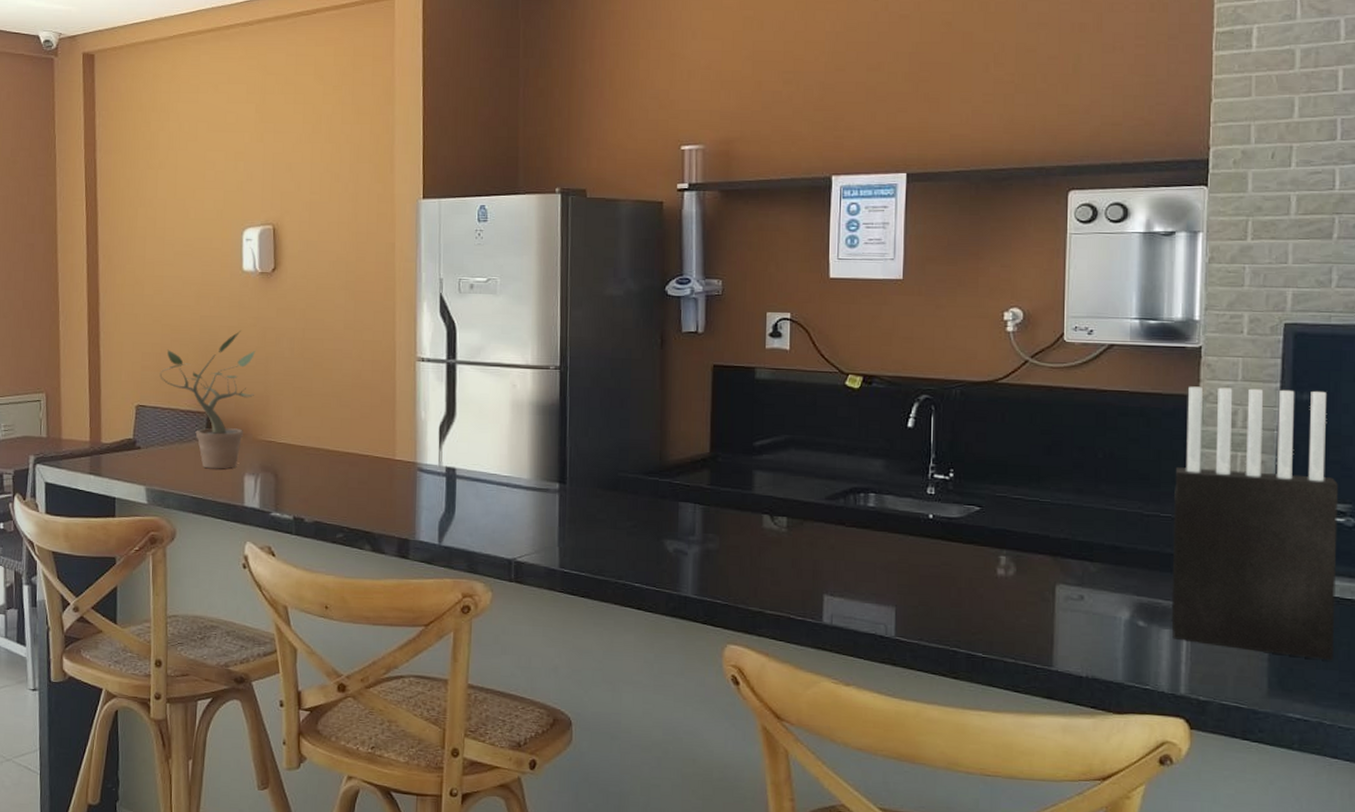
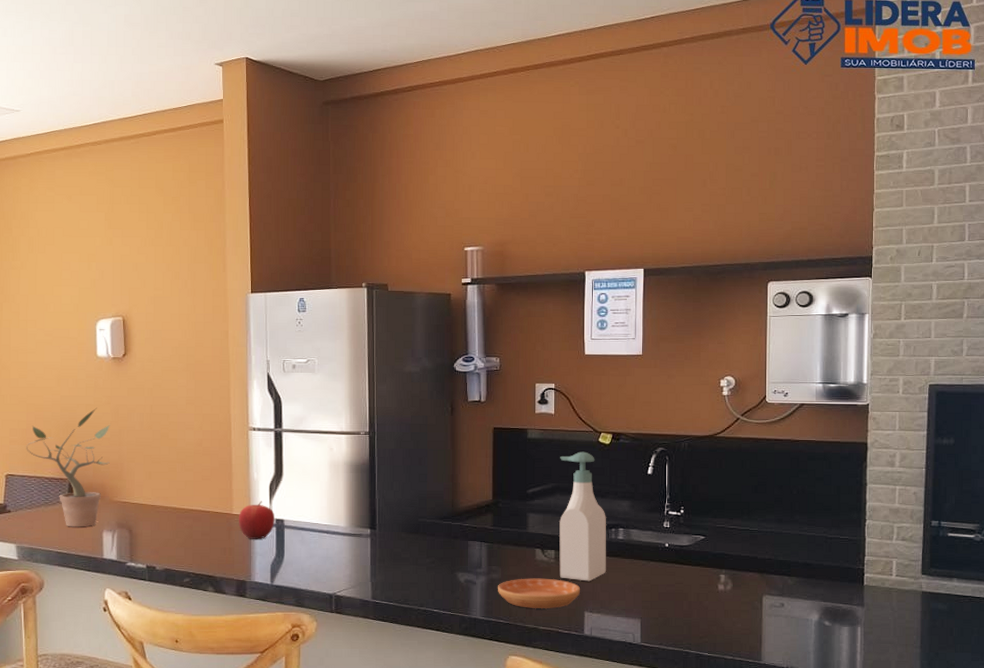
fruit: none [401,445,445,491] -> present [238,501,275,539]
saucer: none [715,550,819,589] -> present [498,578,581,608]
soap bottle: none [792,397,853,558] -> present [559,451,607,582]
knife block: present [1171,386,1338,661] -> none [849,435,969,645]

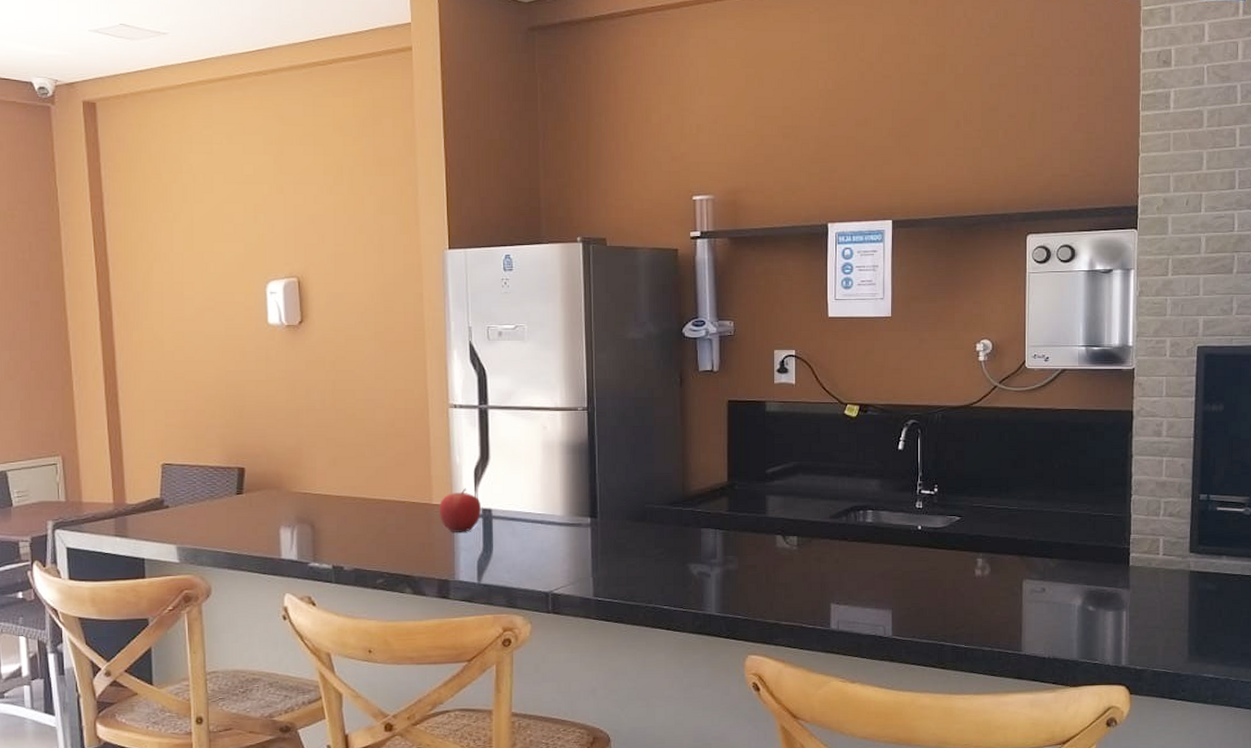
potted plant: present [26,407,110,527] -> none [185,383,286,524]
saucer: present [498,578,581,608] -> none [735,568,826,602]
soap bottle: present [559,451,607,582] -> none [802,425,855,570]

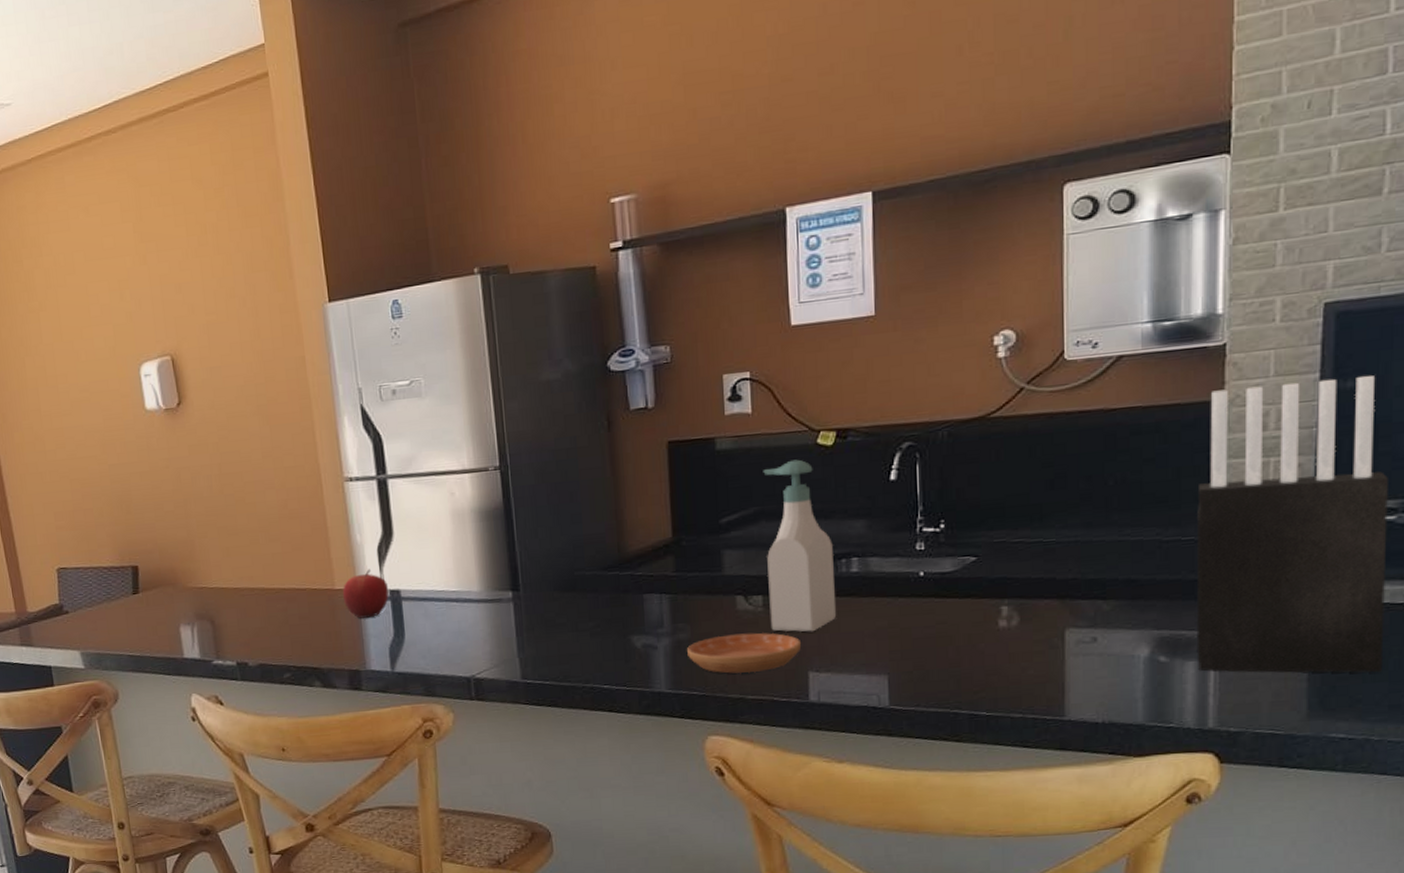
saucer: none [735,568,826,602] -> present [687,633,802,674]
soap bottle: none [802,425,855,570] -> present [763,459,837,632]
knife block: none [1114,402,1239,628] -> present [1196,376,1388,673]

